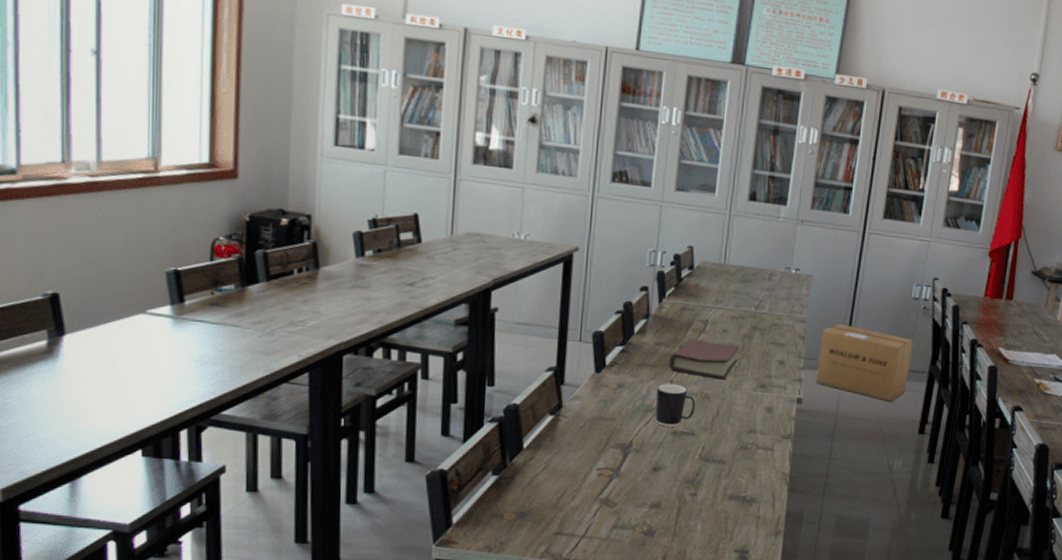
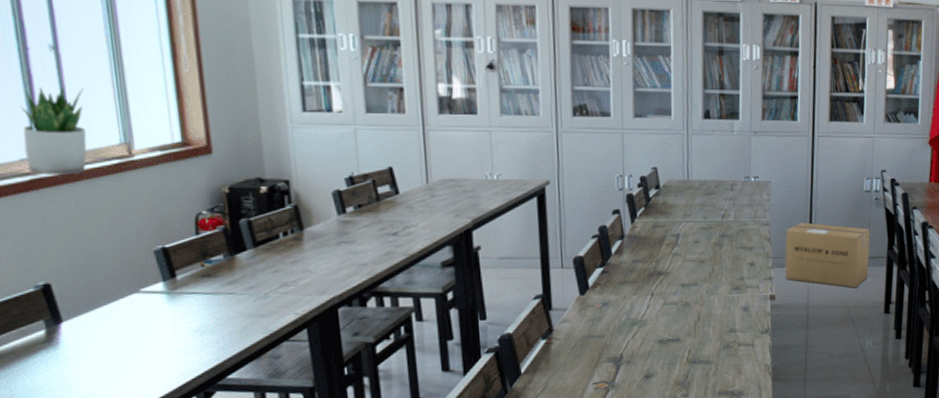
planter: none [53,91,119,185] -> present [21,84,87,176]
mug: present [655,383,695,427] -> none [639,296,677,337]
hardback book: present [669,339,740,380] -> none [648,253,712,287]

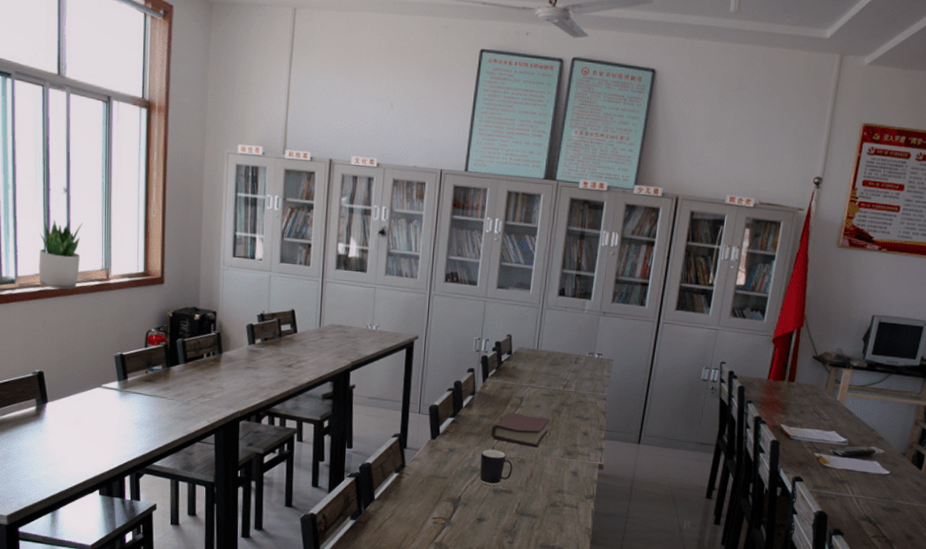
mug: none [639,296,677,337] -> present [479,449,513,486]
hardback book: none [648,253,712,287] -> present [491,412,550,448]
box: present [785,222,870,288] -> none [615,401,703,470]

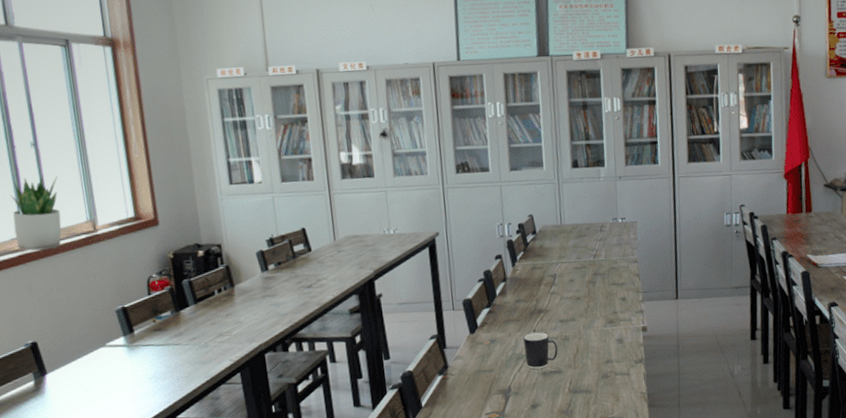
hardback book: present [491,412,550,448] -> none [529,290,587,323]

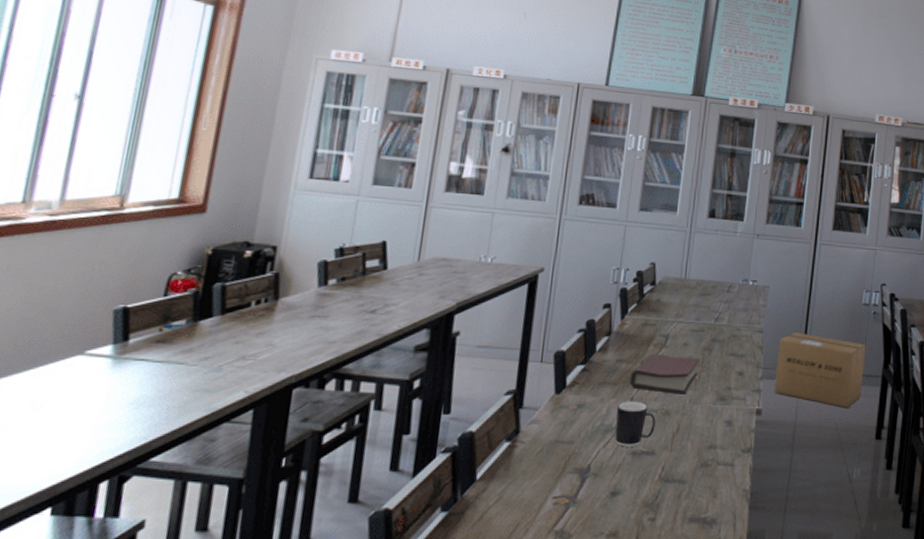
planter: present [10,174,62,251] -> none [10,133,96,224]
hardback book: none [529,290,587,323] -> present [630,354,700,394]
box: none [653,258,734,317] -> present [774,332,866,408]

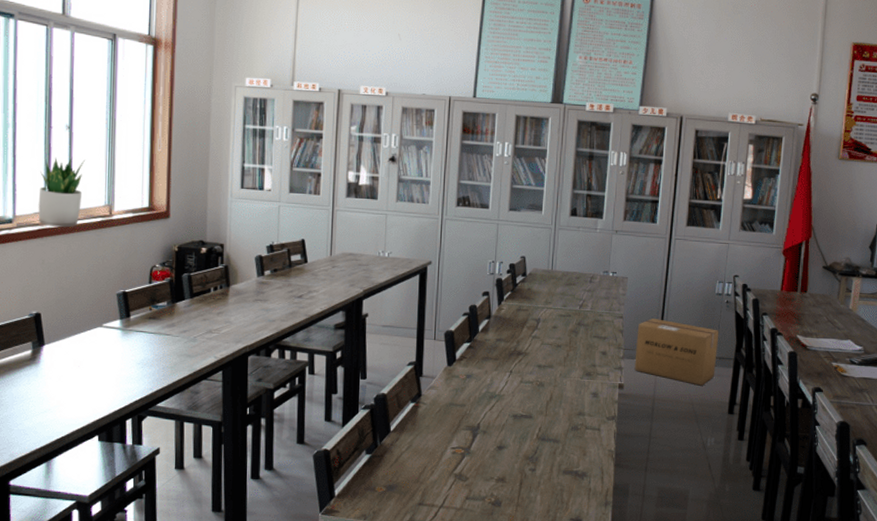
planter: none [10,133,96,224] -> present [38,156,85,228]
mug: present [614,401,656,447] -> none [498,374,532,411]
hardback book: present [630,354,700,394] -> none [508,335,567,370]

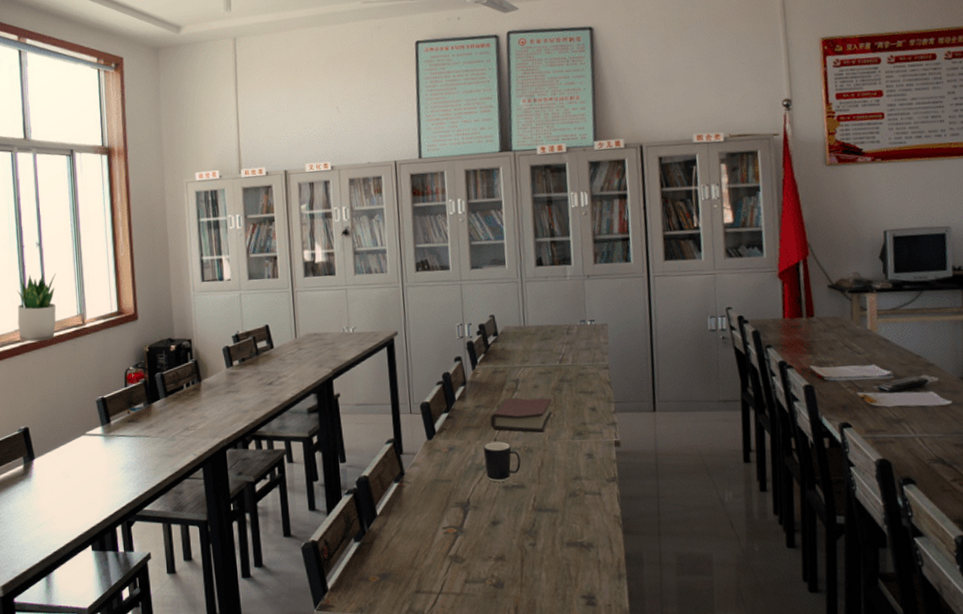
mug: none [498,374,532,411] -> present [483,441,521,482]
hardback book: none [508,335,567,370] -> present [490,398,553,433]
box: present [634,318,719,386] -> none [626,365,722,434]

